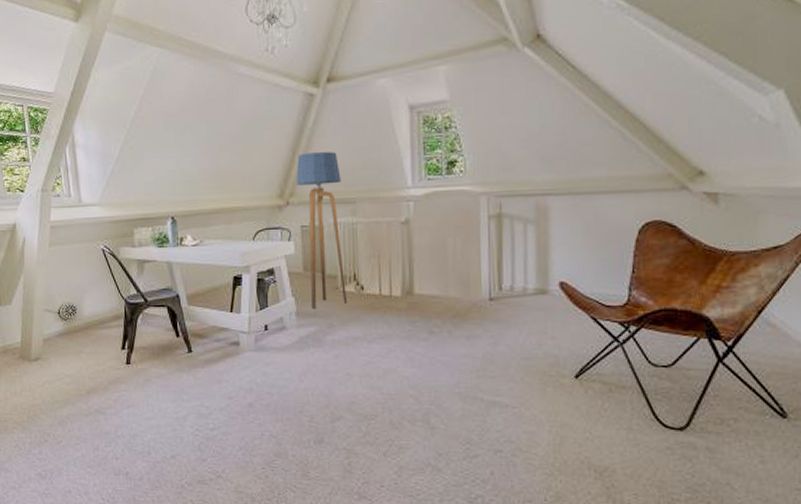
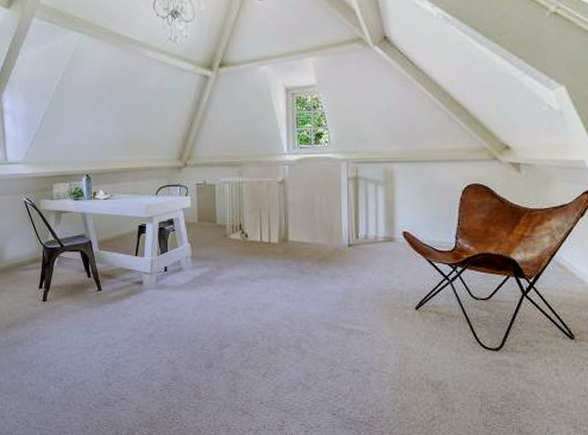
floor lamp: present [296,152,348,310] -> none [193,123,234,254]

